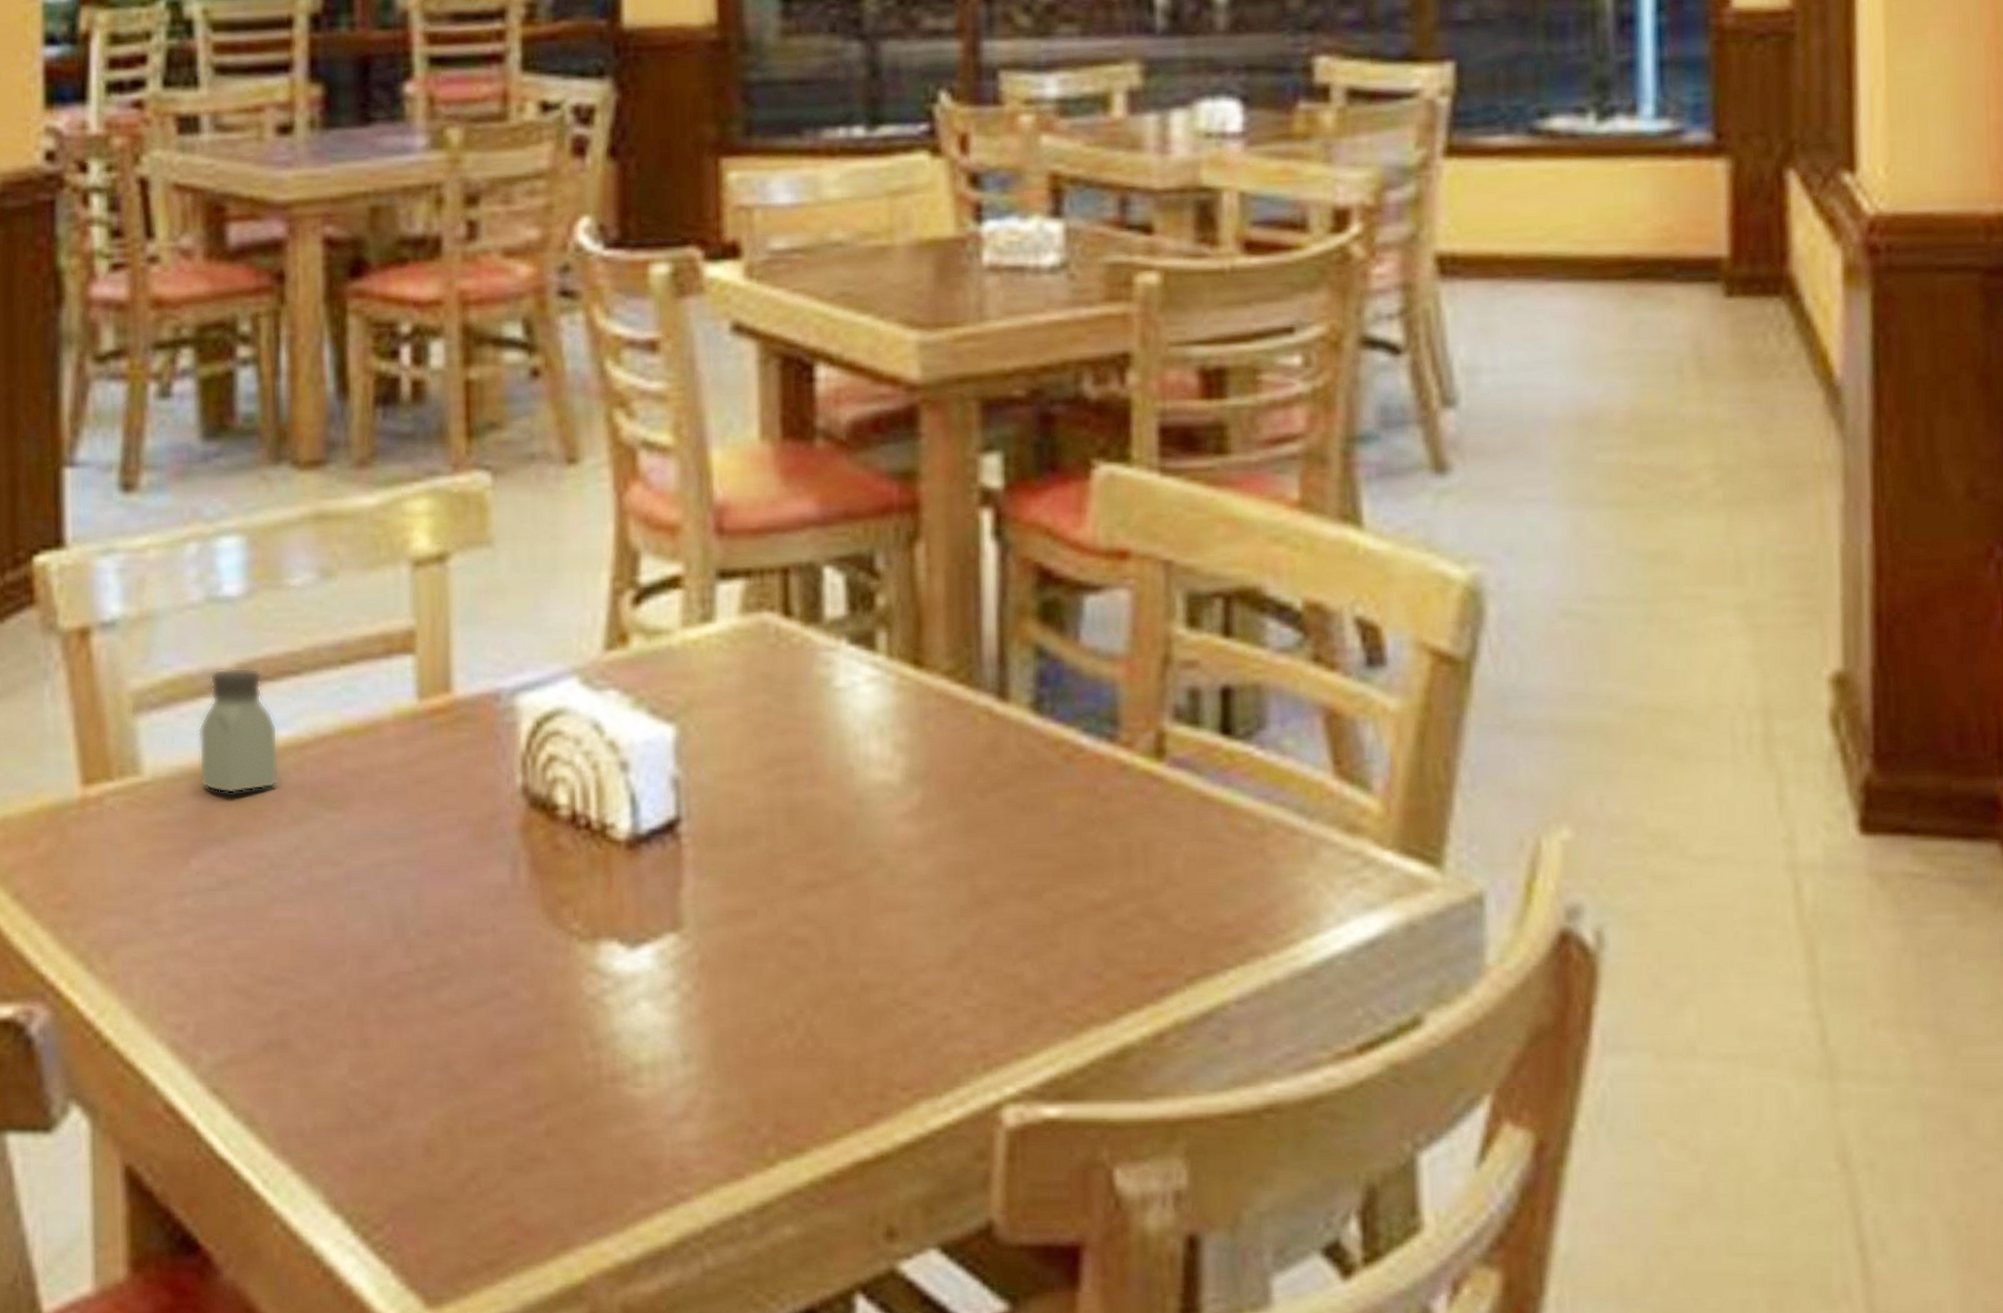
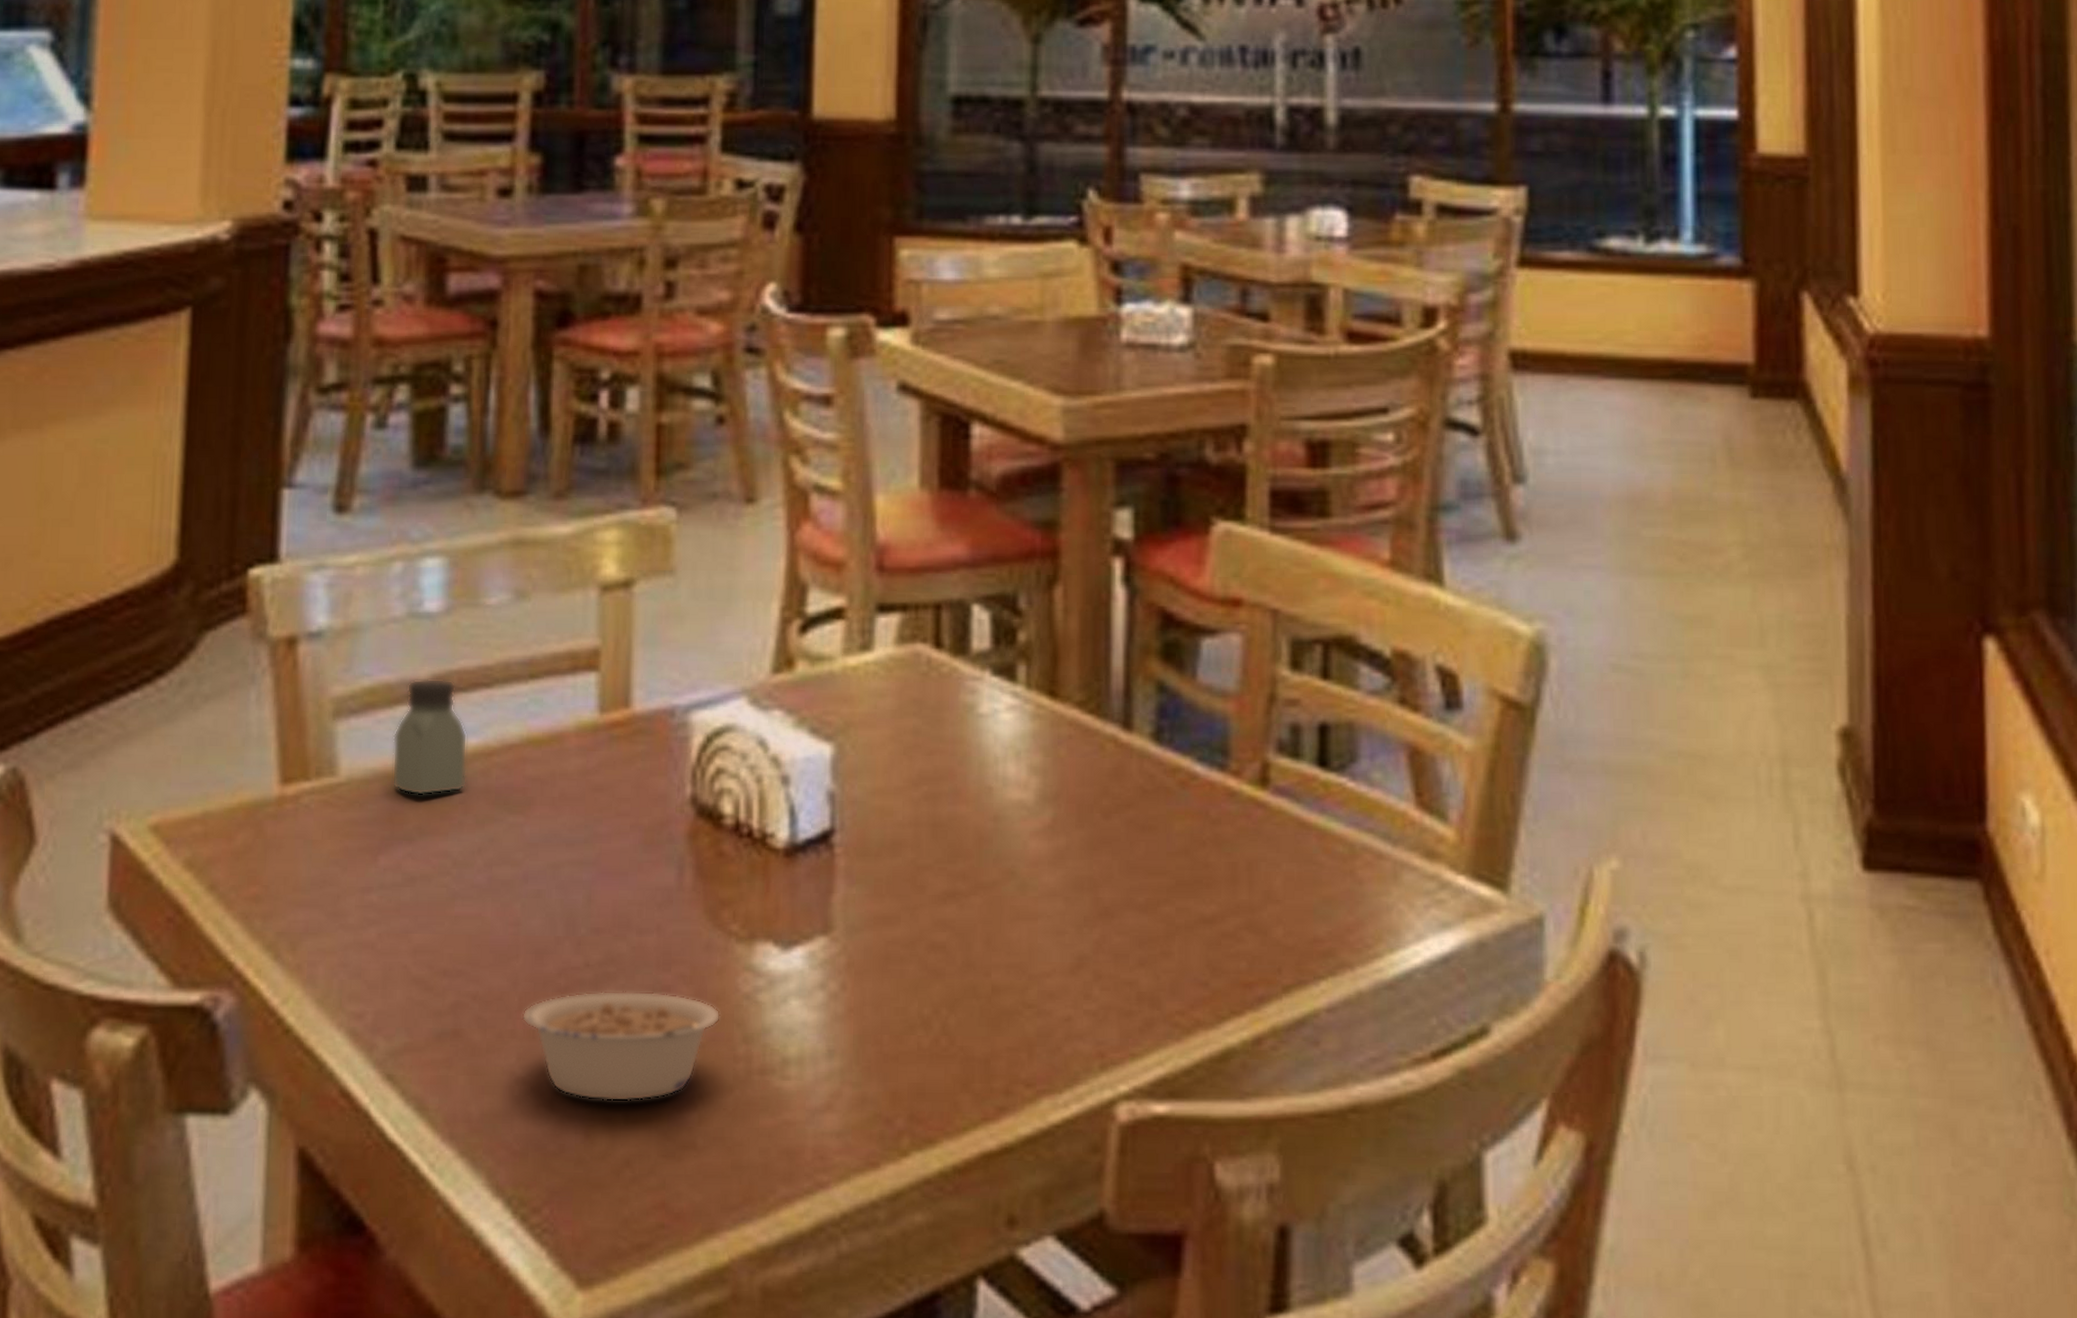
legume: none [351,996,565,1113] -> present [521,991,720,1102]

